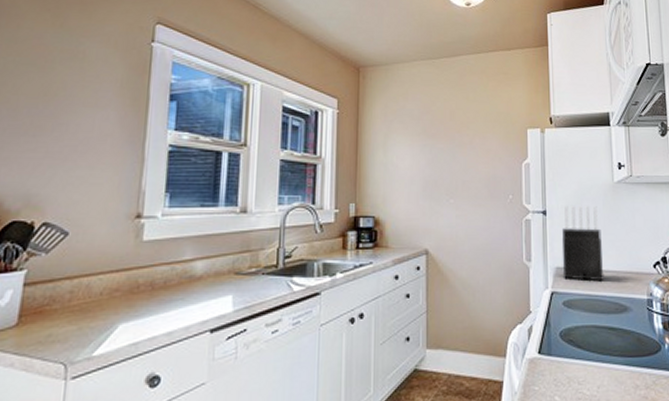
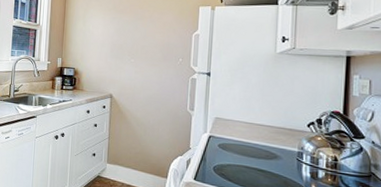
knife block: present [561,205,603,282] -> none [220,69,259,133]

